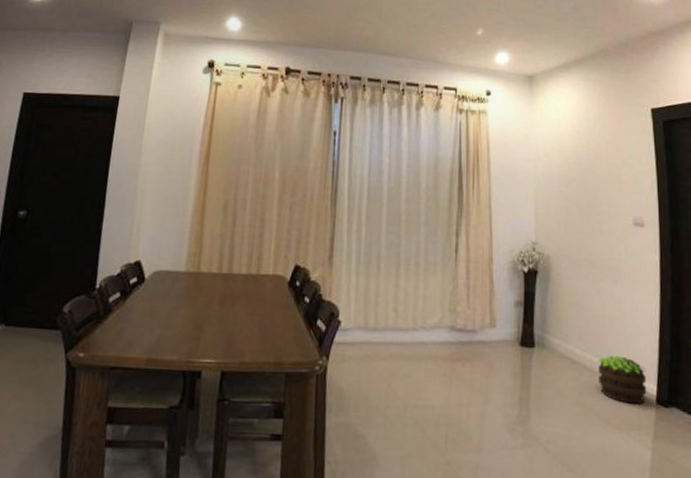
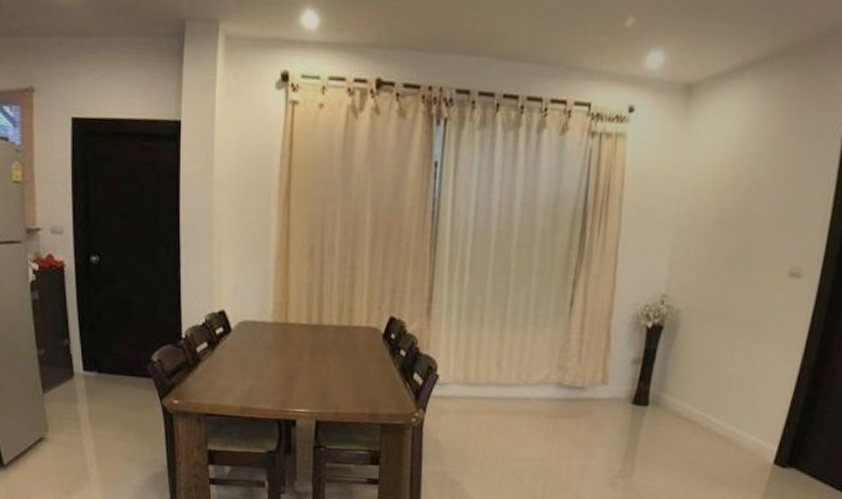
potted plant: present [598,355,647,404] -> none [713,416,770,464]

